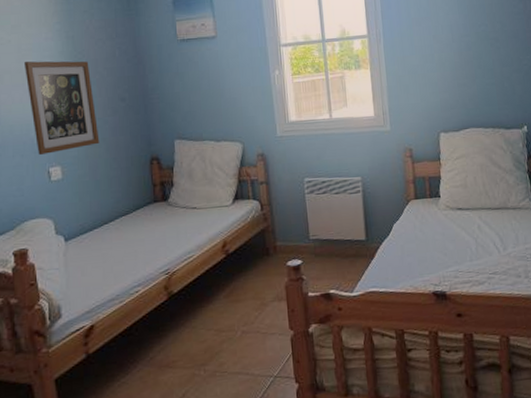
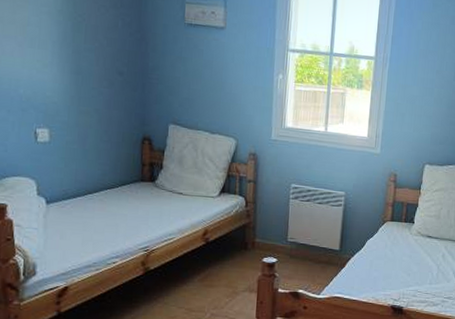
wall art: present [25,61,100,155] -> none [18,13,92,115]

